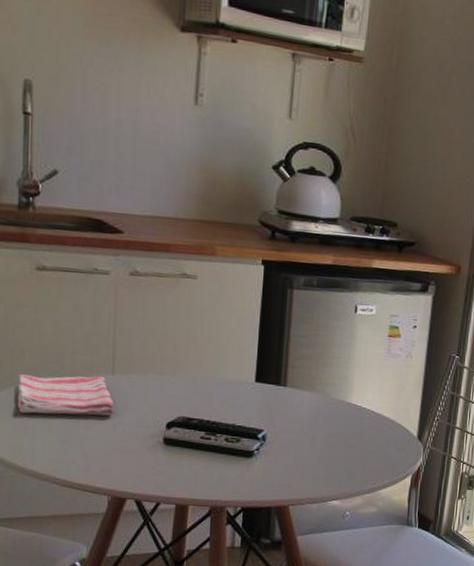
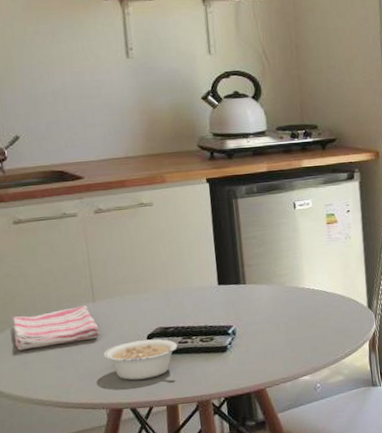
legume: none [114,426,205,471] -> present [103,339,184,381]

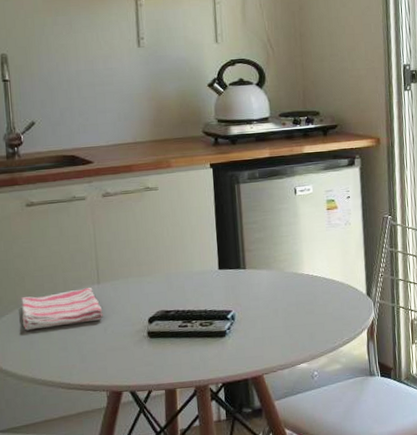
legume: present [103,339,184,381] -> none [106,322,184,363]

